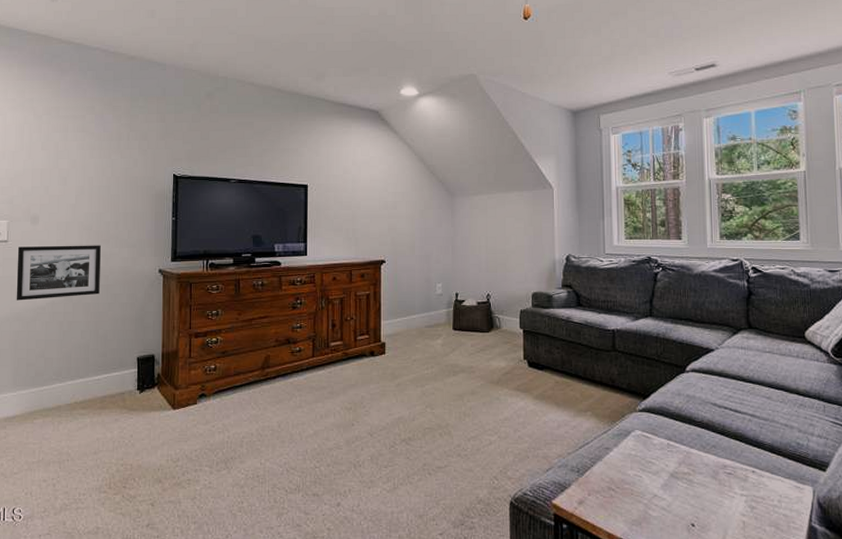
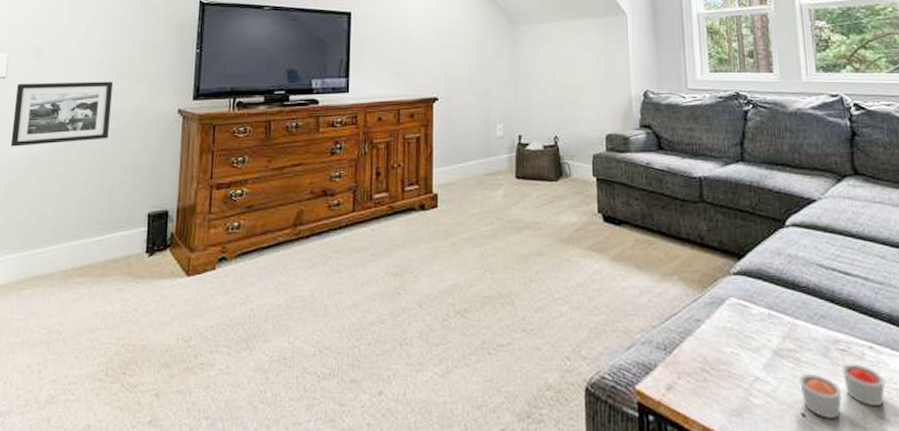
candle: none [691,484,764,529] -> present [799,364,886,420]

